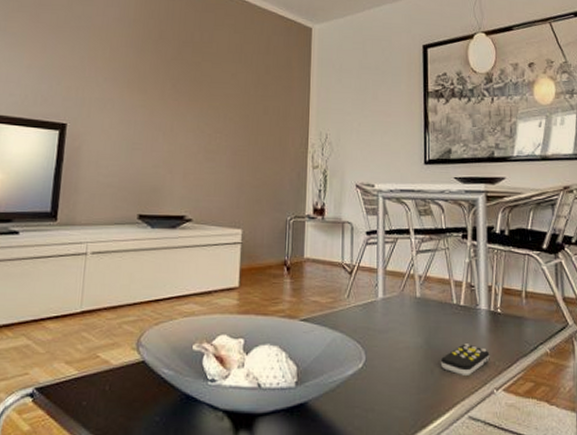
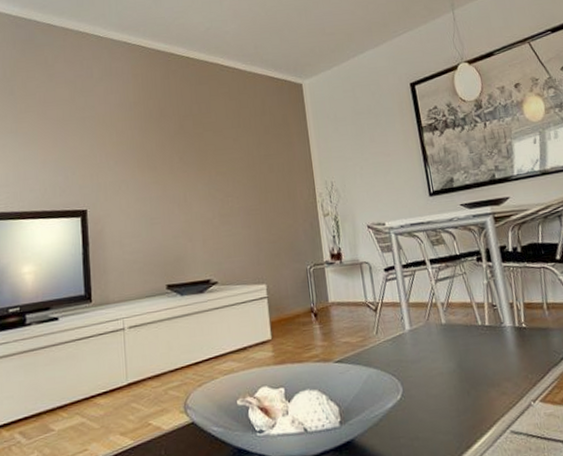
remote control: present [440,344,490,375] -> none [474,361,523,393]

